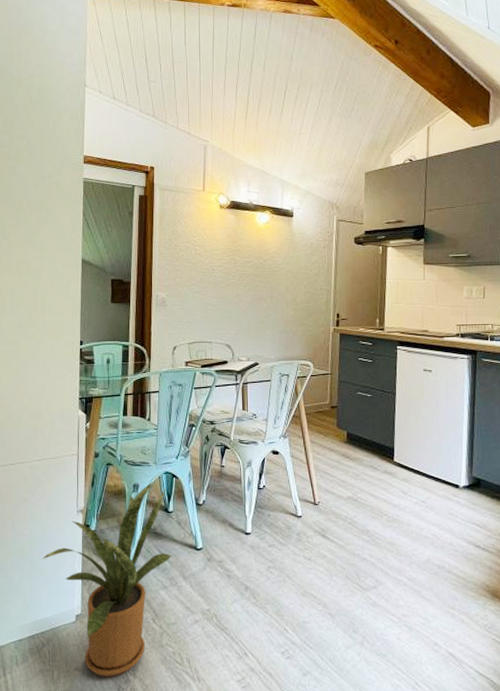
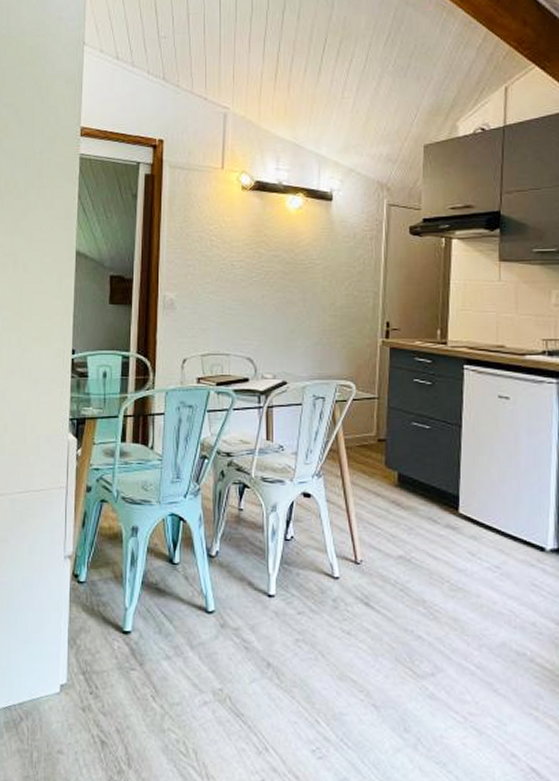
house plant: present [41,481,173,677] -> none [21,524,178,765]

